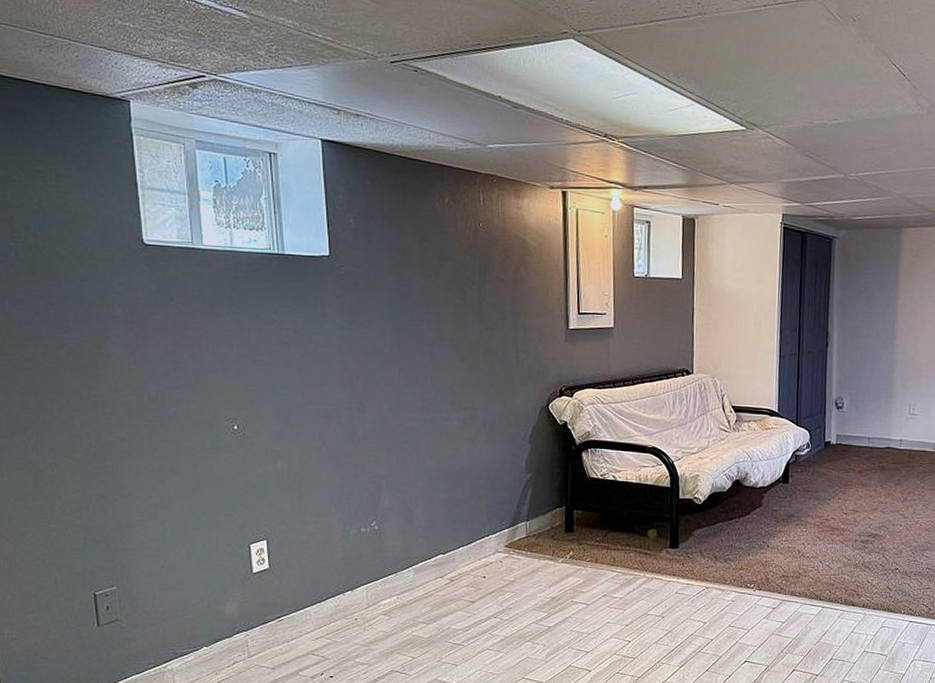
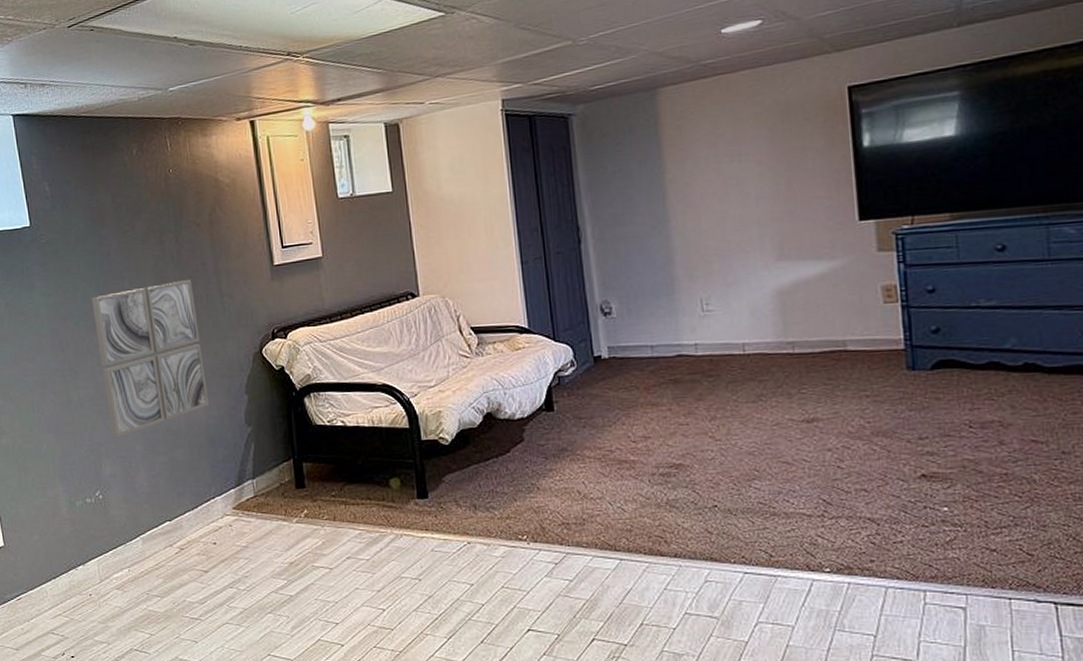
wall art: none [387,330,493,472] -> present [92,279,208,437]

